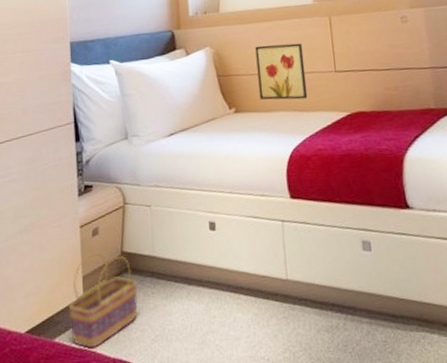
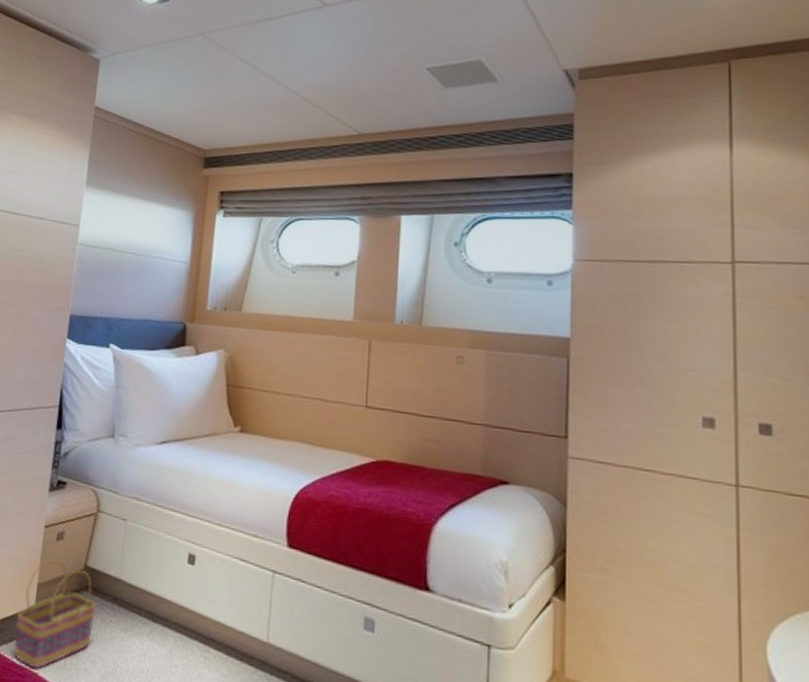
wall art: present [255,43,308,100] -> none [272,359,332,432]

